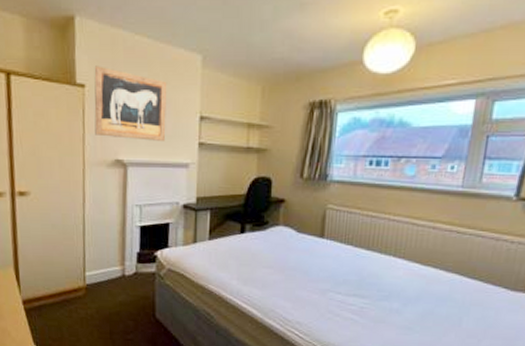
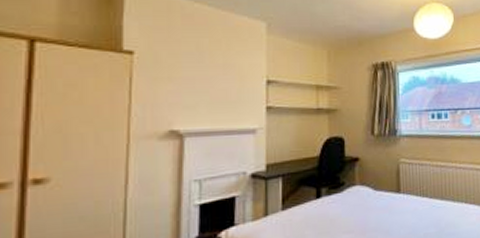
wall art: present [94,65,167,141] -> none [144,32,231,108]

